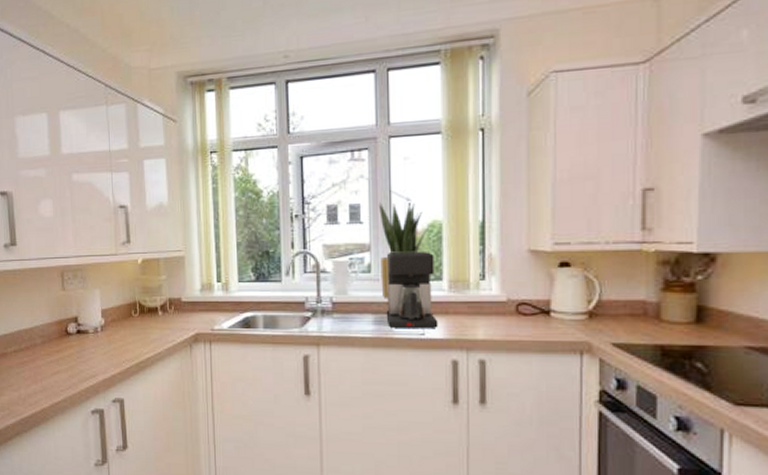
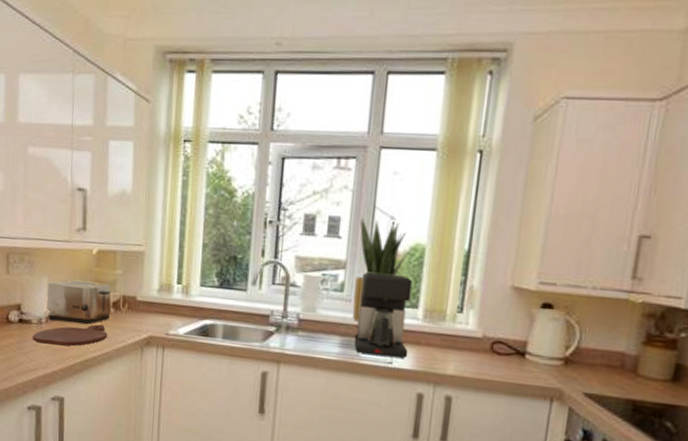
cutting board: none [91,327,159,351] -> present [33,324,108,346]
toaster: none [99,289,159,328] -> present [47,279,112,324]

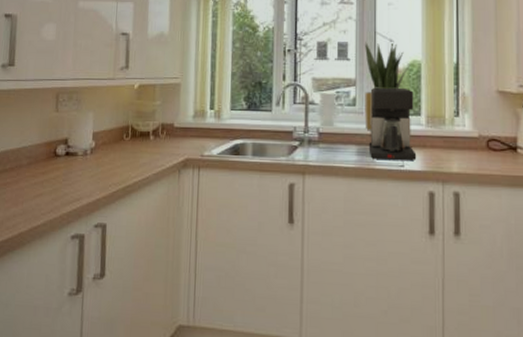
cutting board: present [33,324,108,346] -> none [78,151,148,174]
toaster: present [47,279,112,324] -> none [92,113,151,152]

